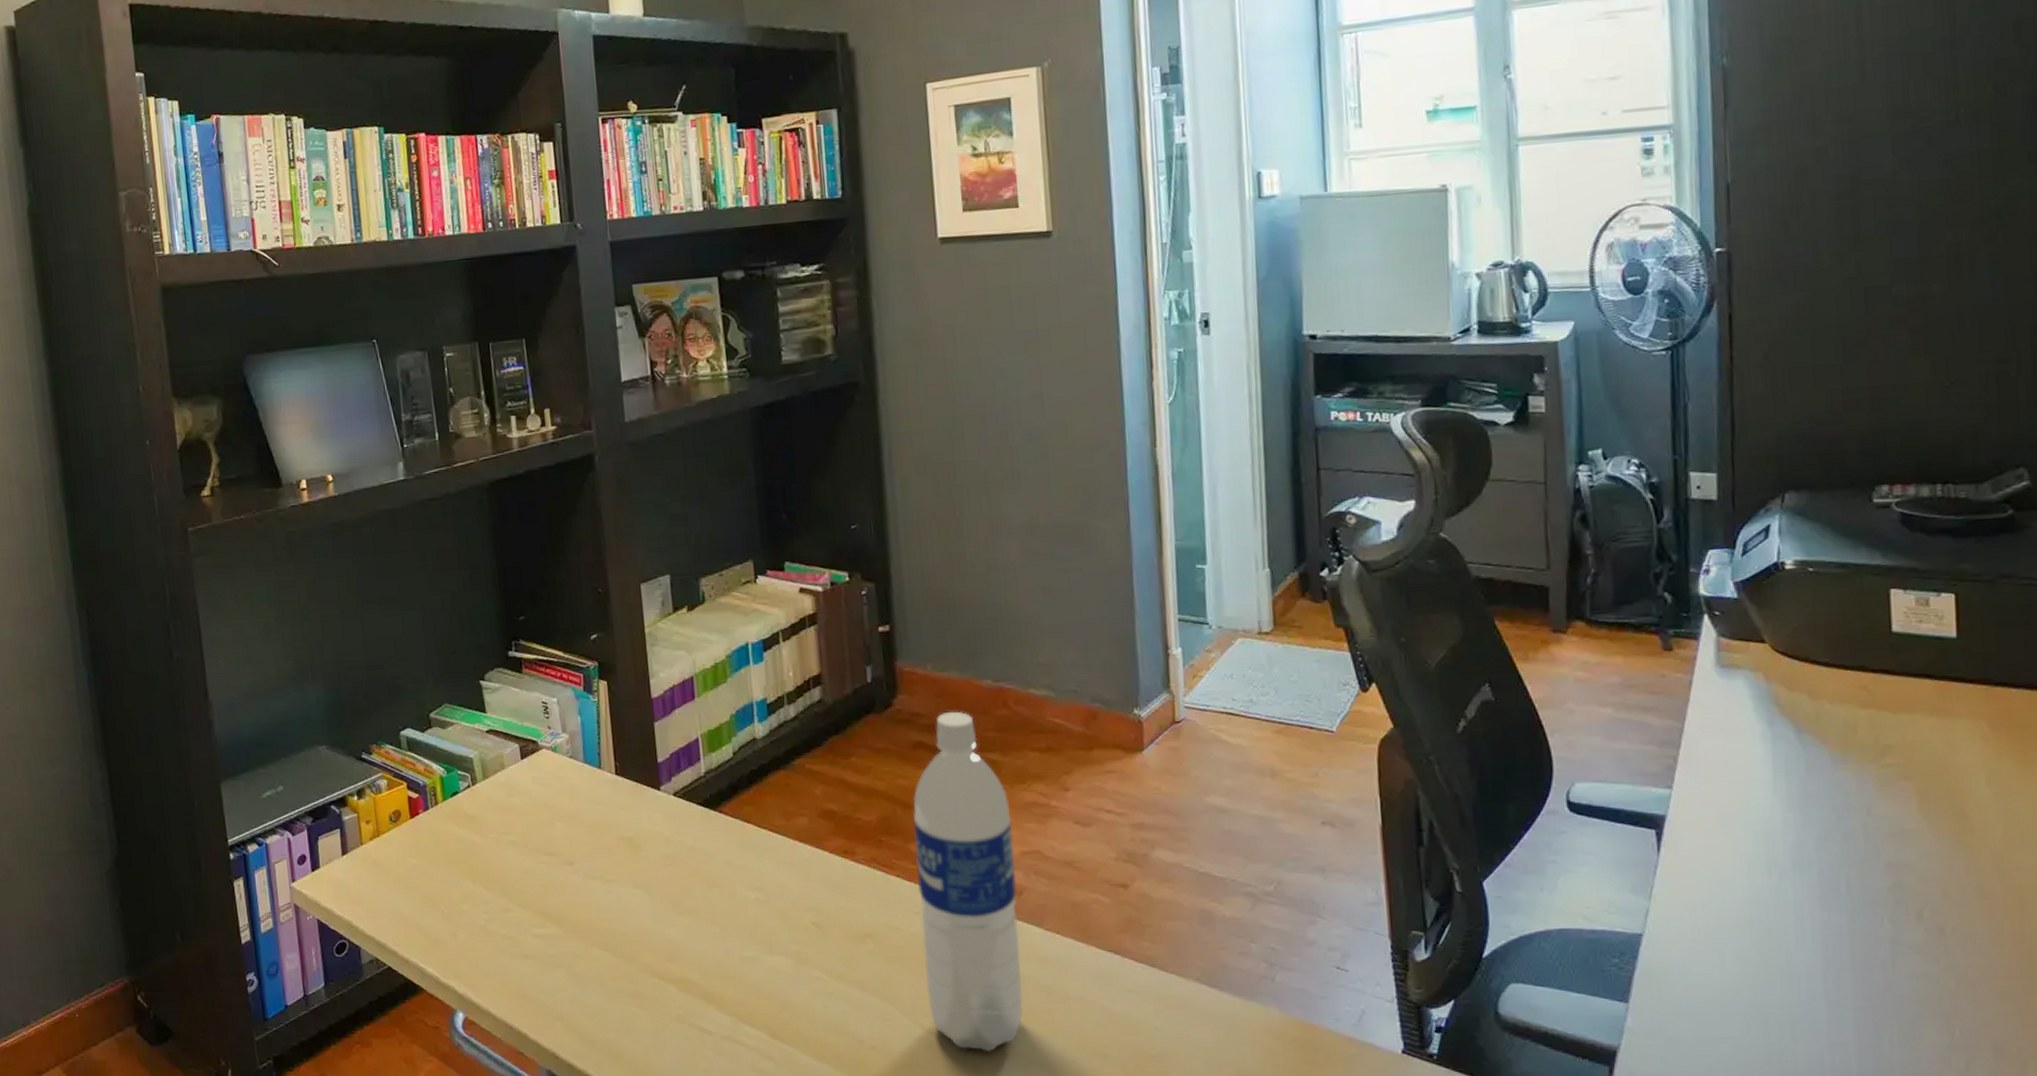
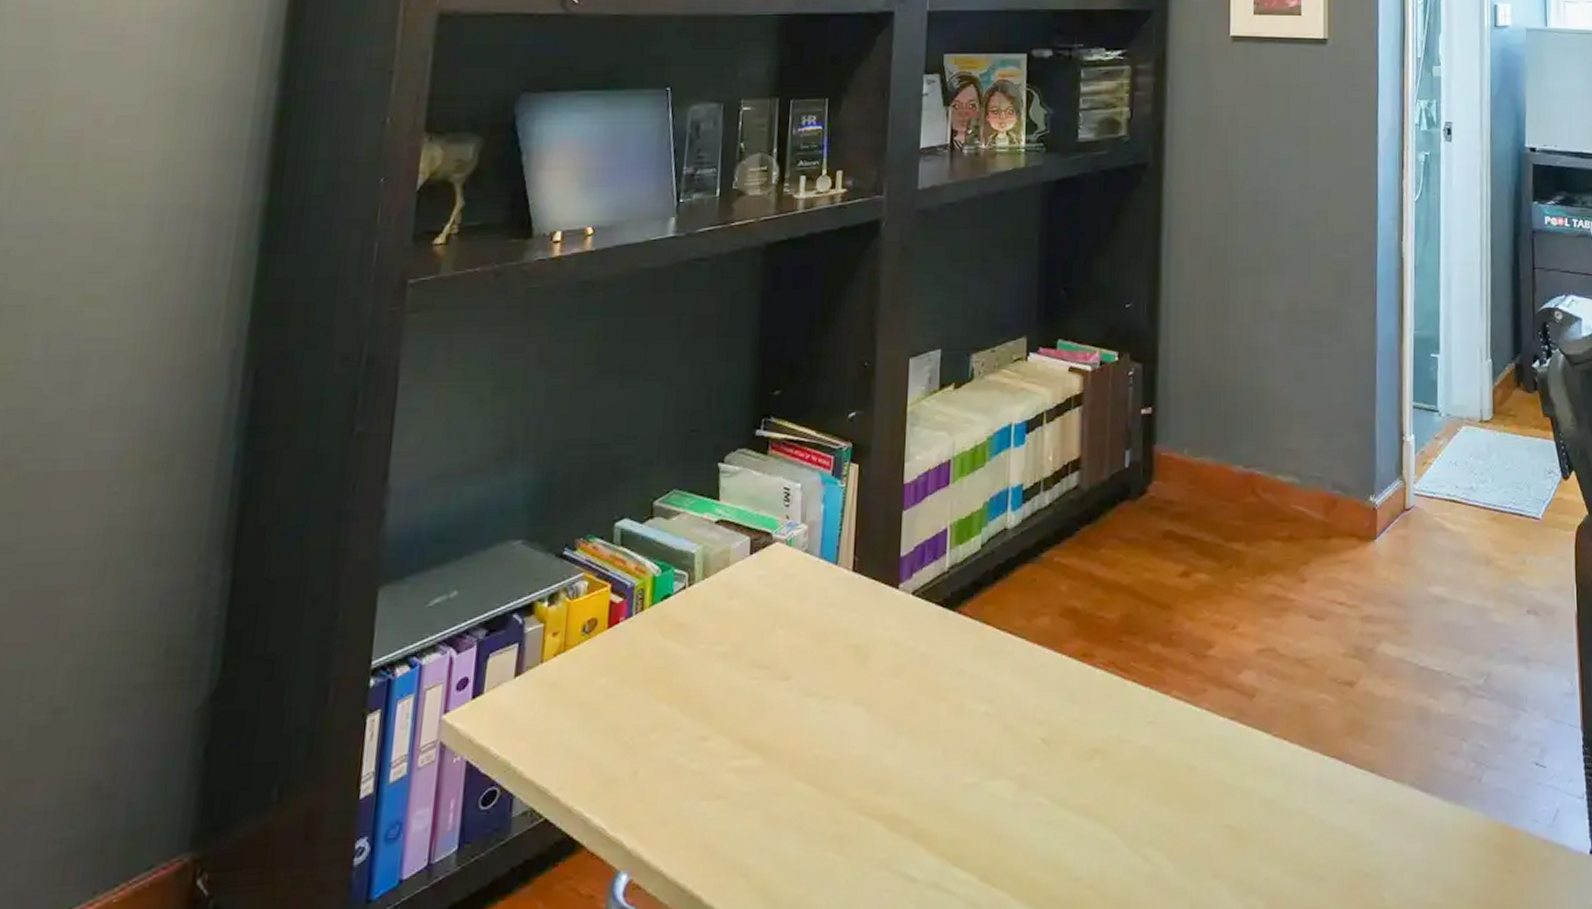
water bottle: present [913,711,1024,1053] -> none [1151,498,1250,883]

